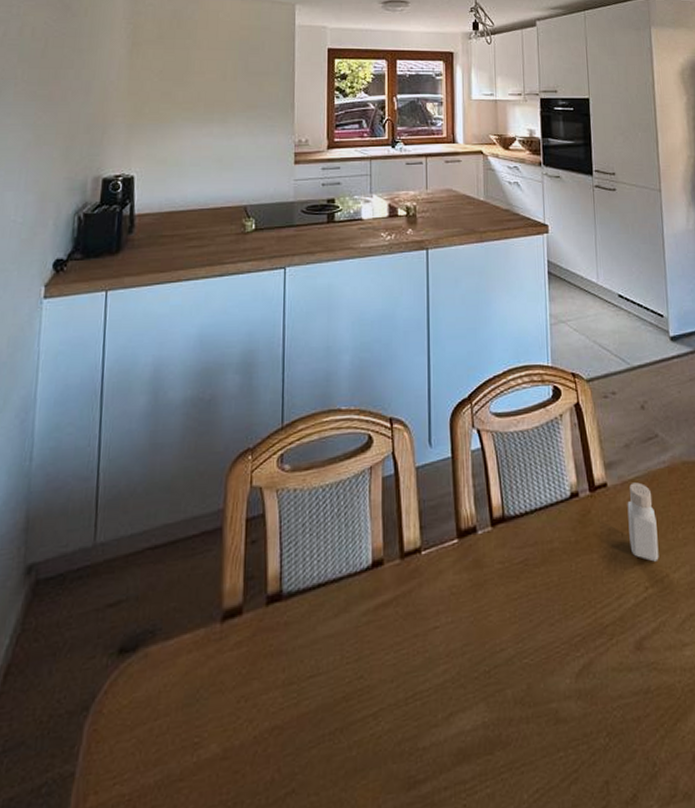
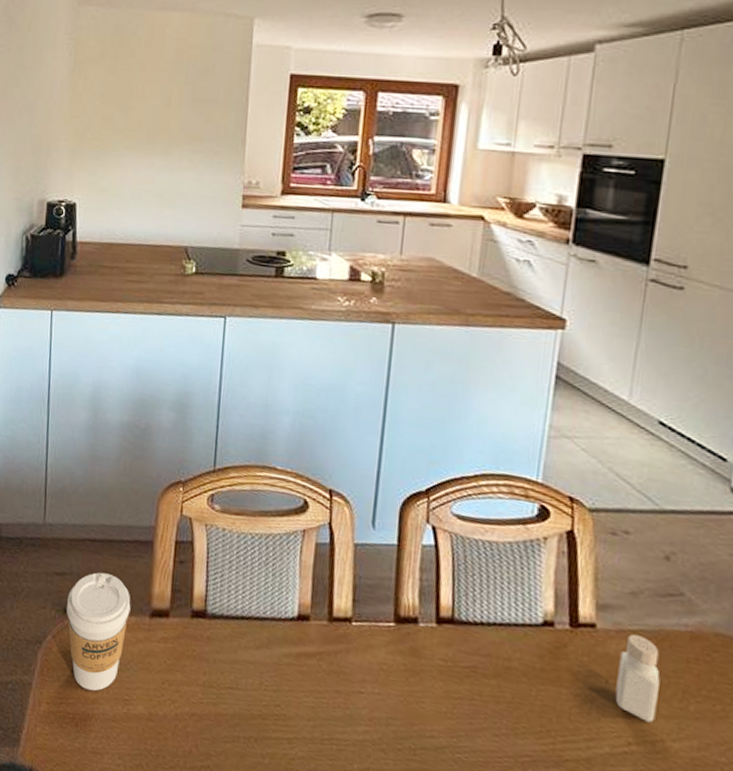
coffee cup: none [121,583,199,751] -> present [66,572,131,691]

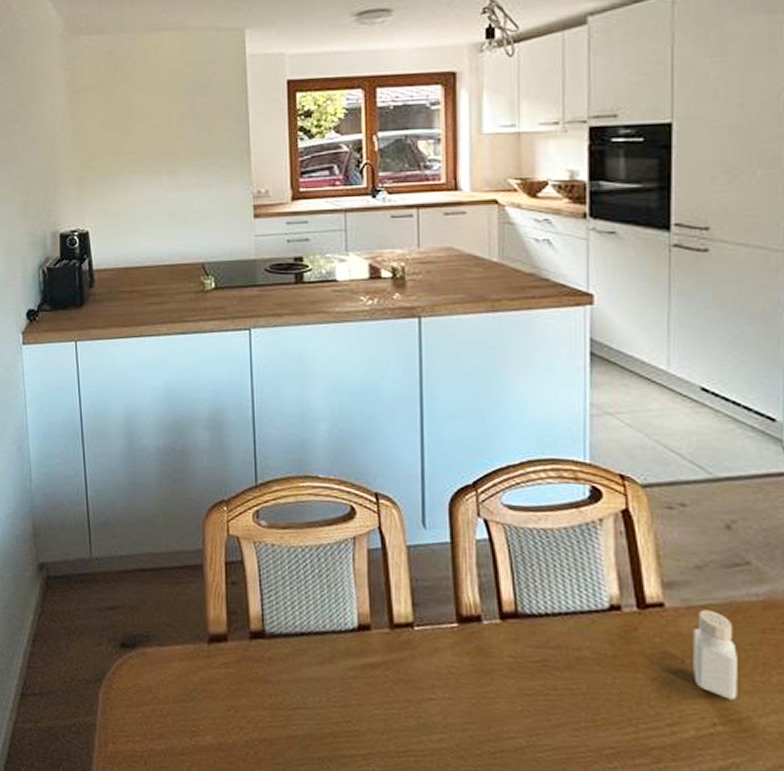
coffee cup: present [66,572,131,691] -> none [122,602,188,726]

